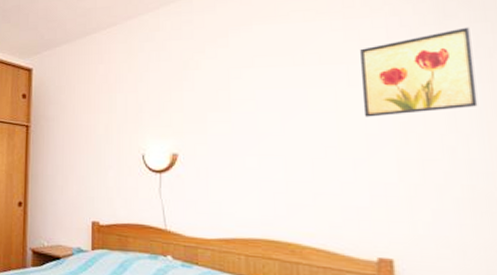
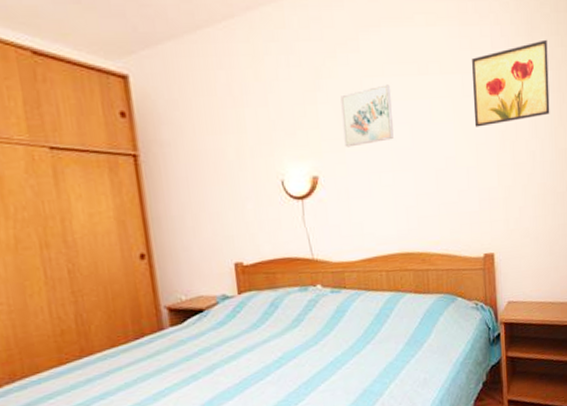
wall art: none [206,75,263,130] -> present [340,84,395,148]

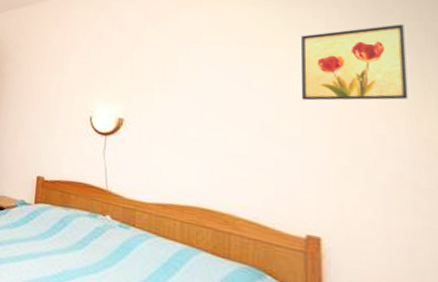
wall art: present [340,84,395,148] -> none [153,50,207,99]

